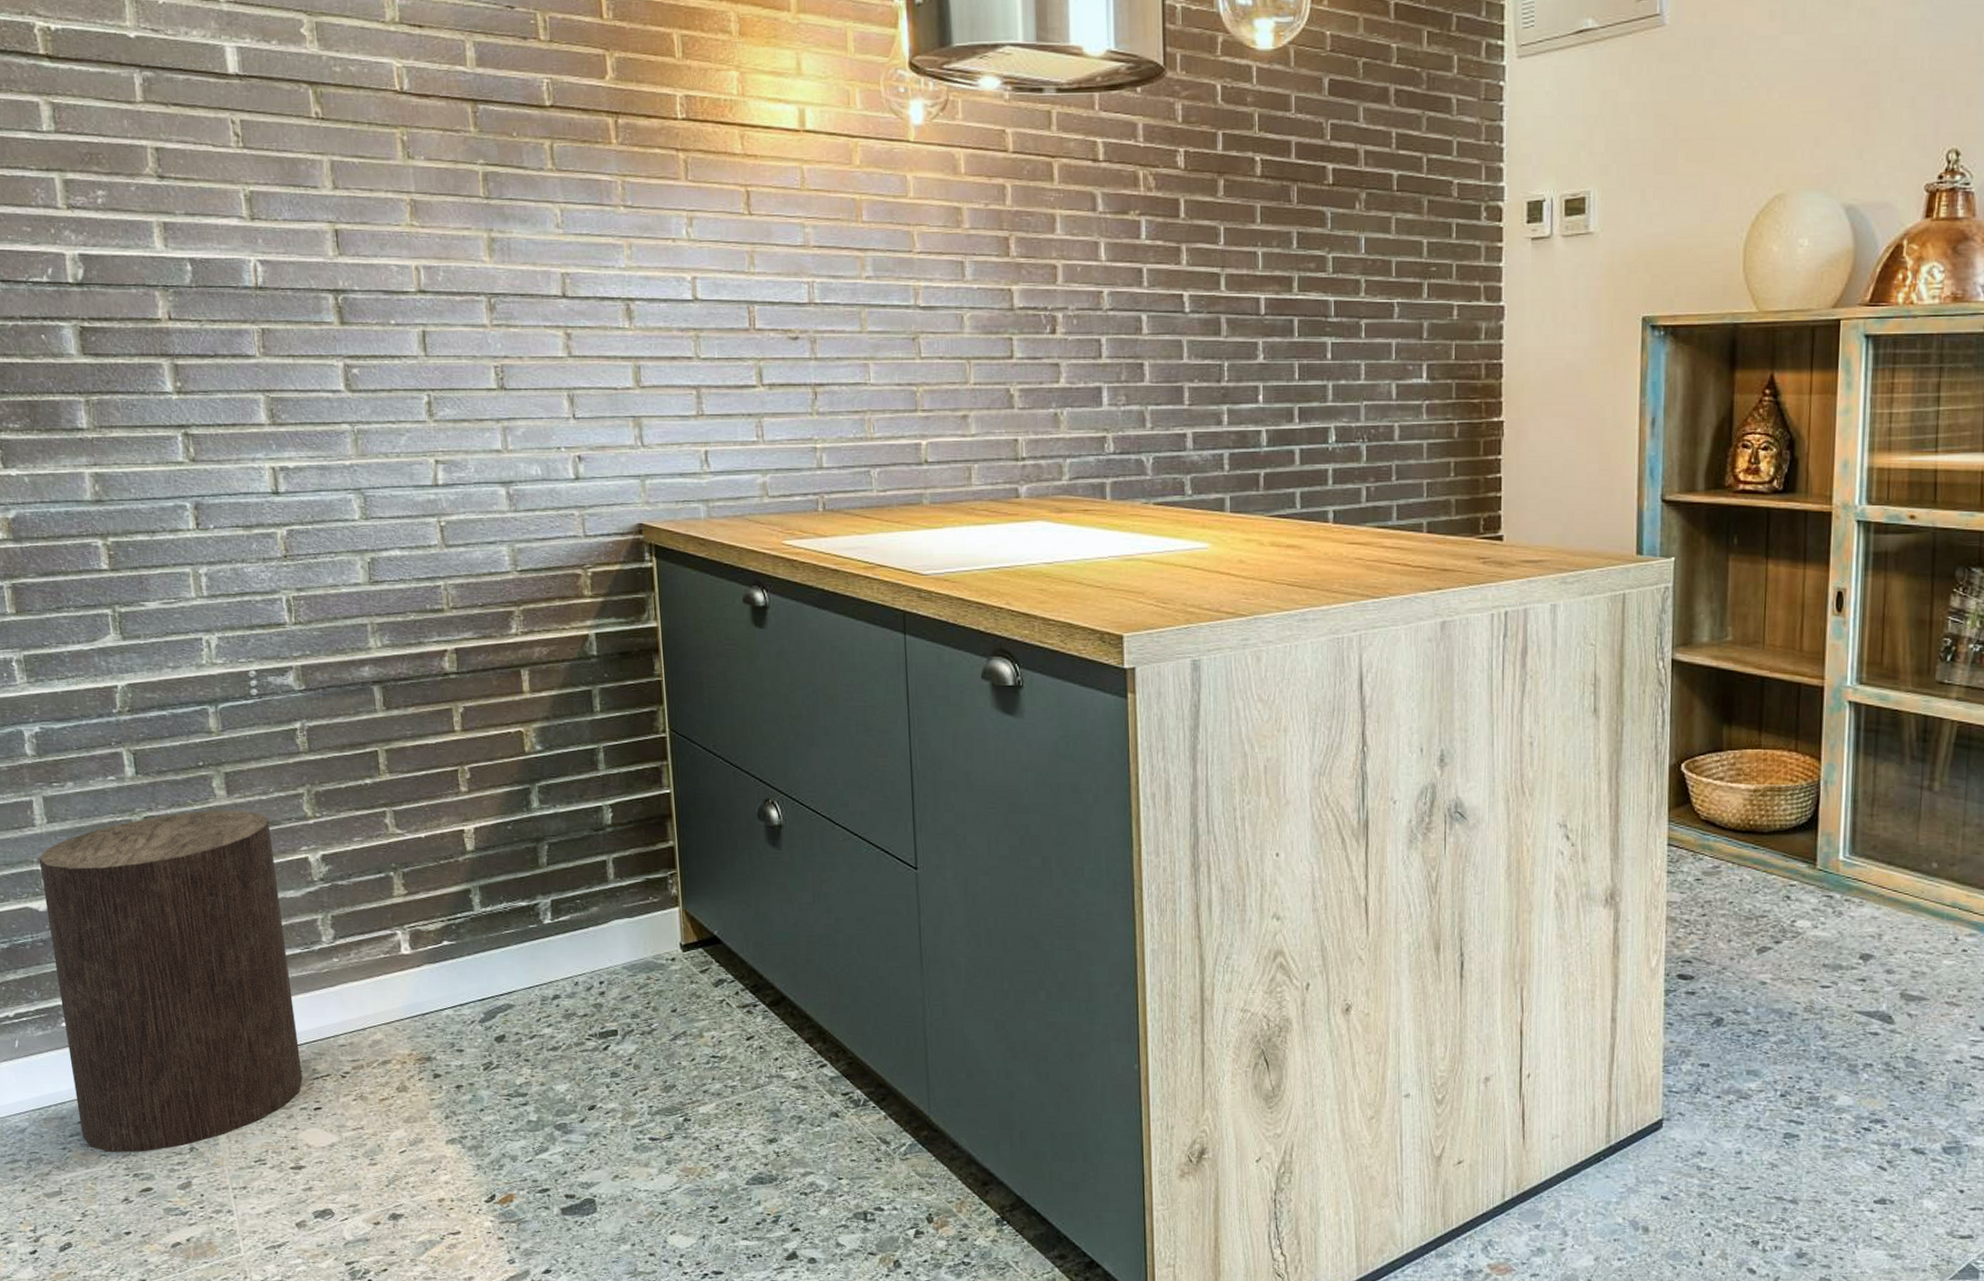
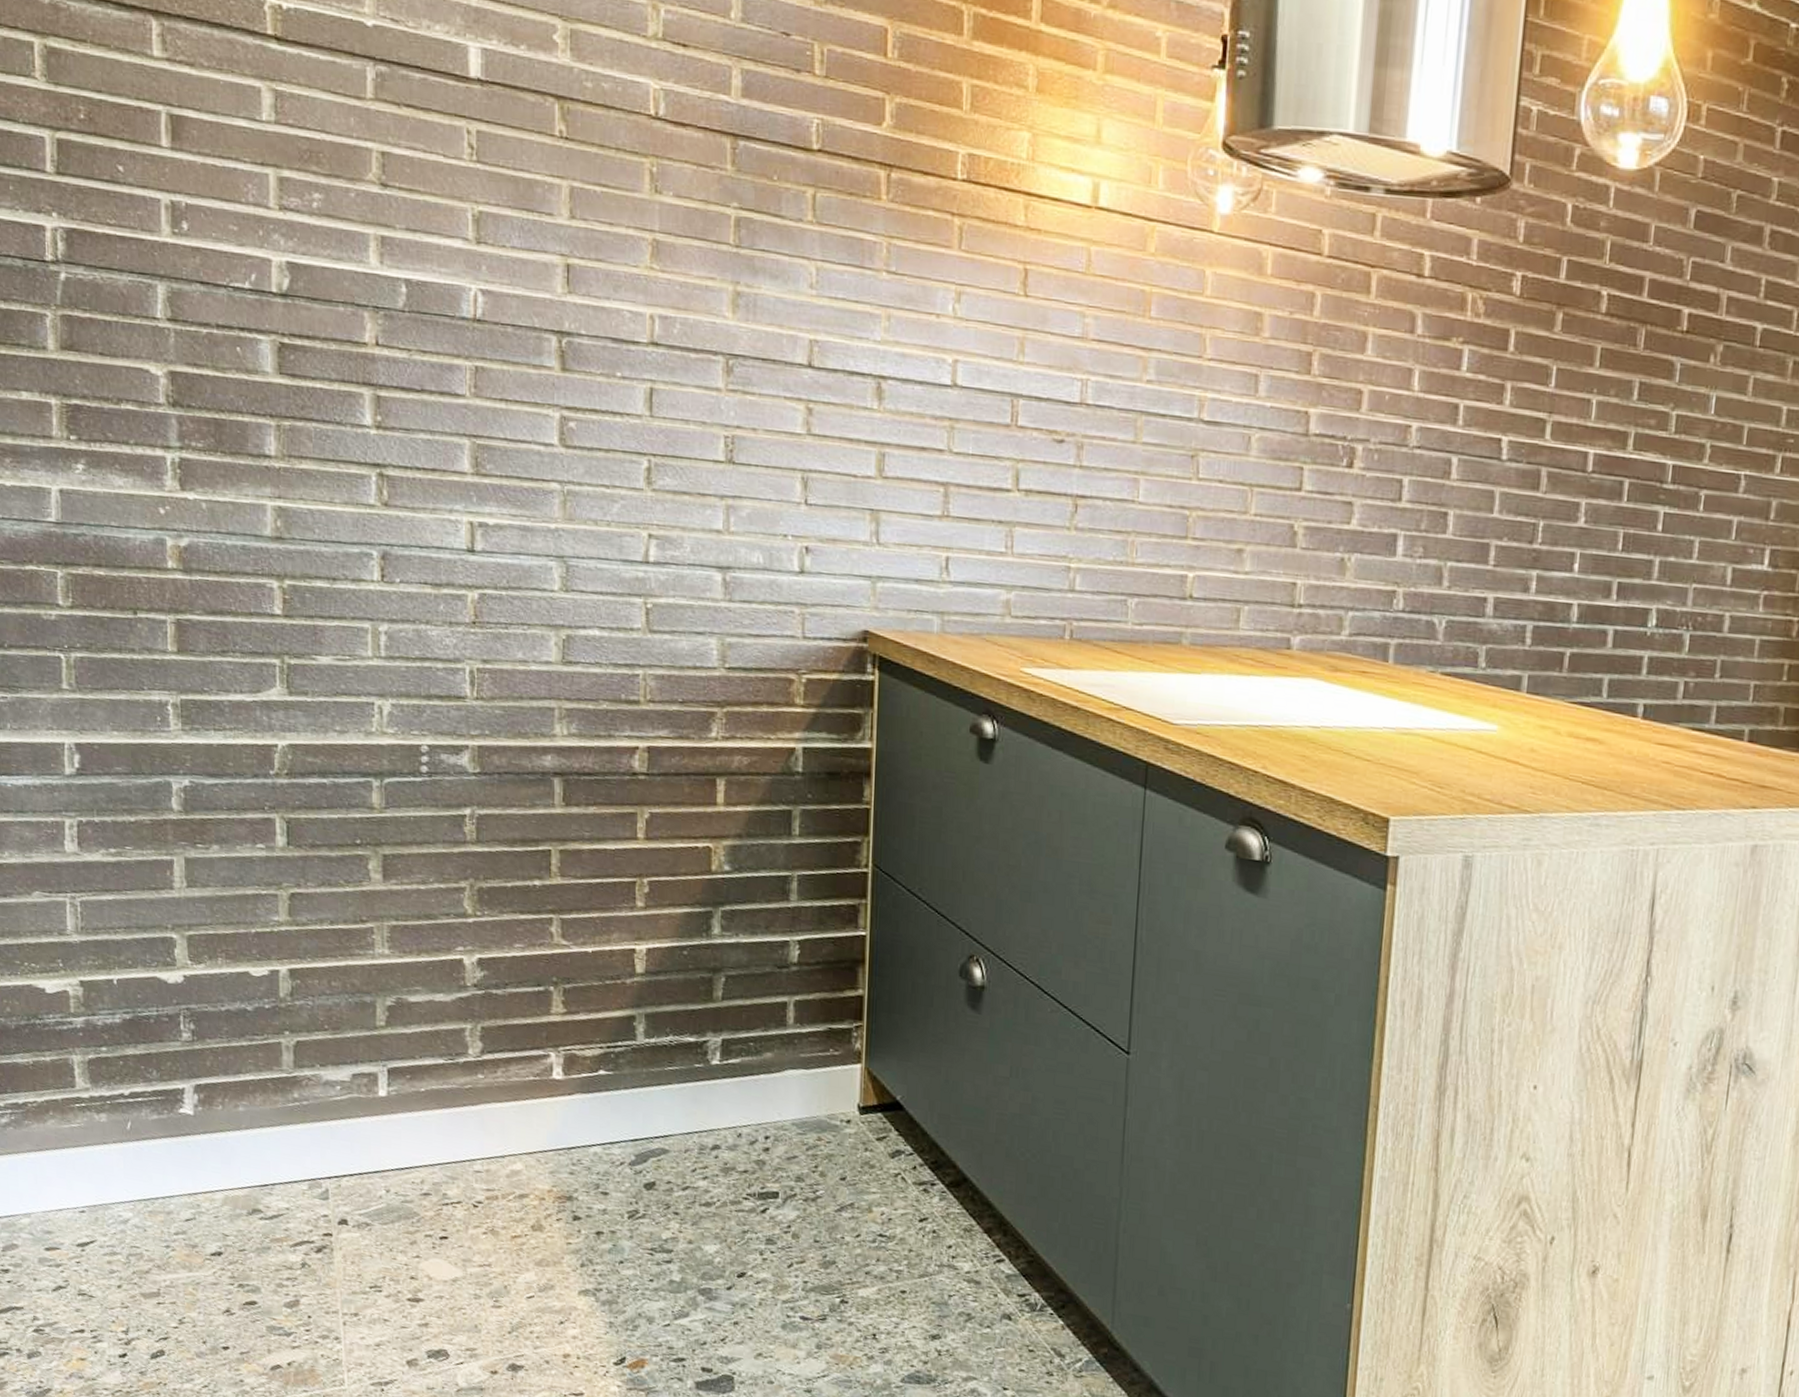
stool: present [38,810,303,1153] -> none [173,893,431,1262]

